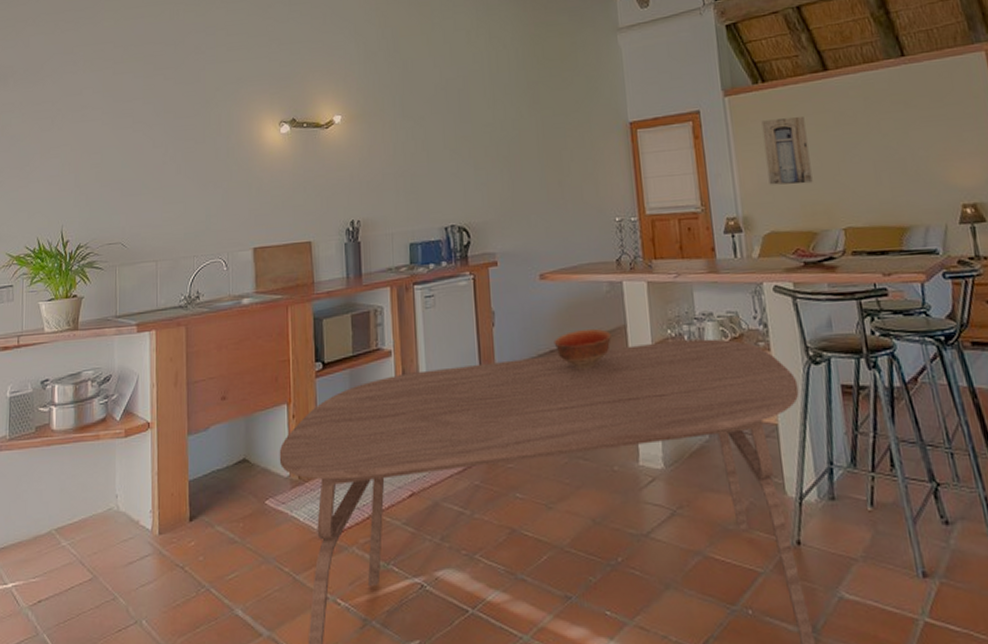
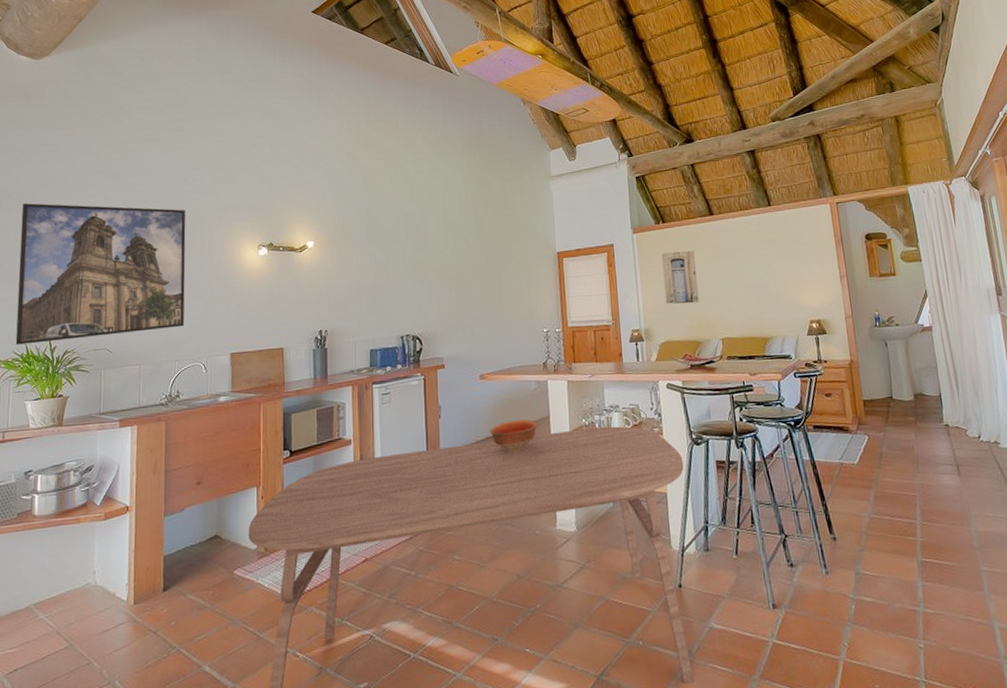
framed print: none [27,79,201,239] -> present [15,203,186,345]

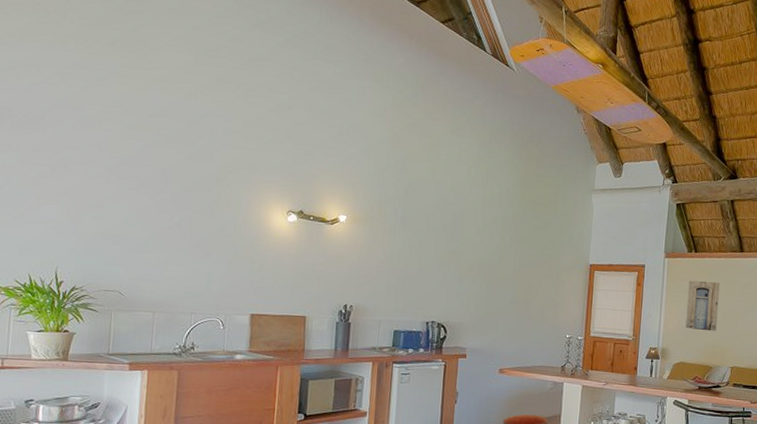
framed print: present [15,203,186,345] -> none [17,126,211,281]

